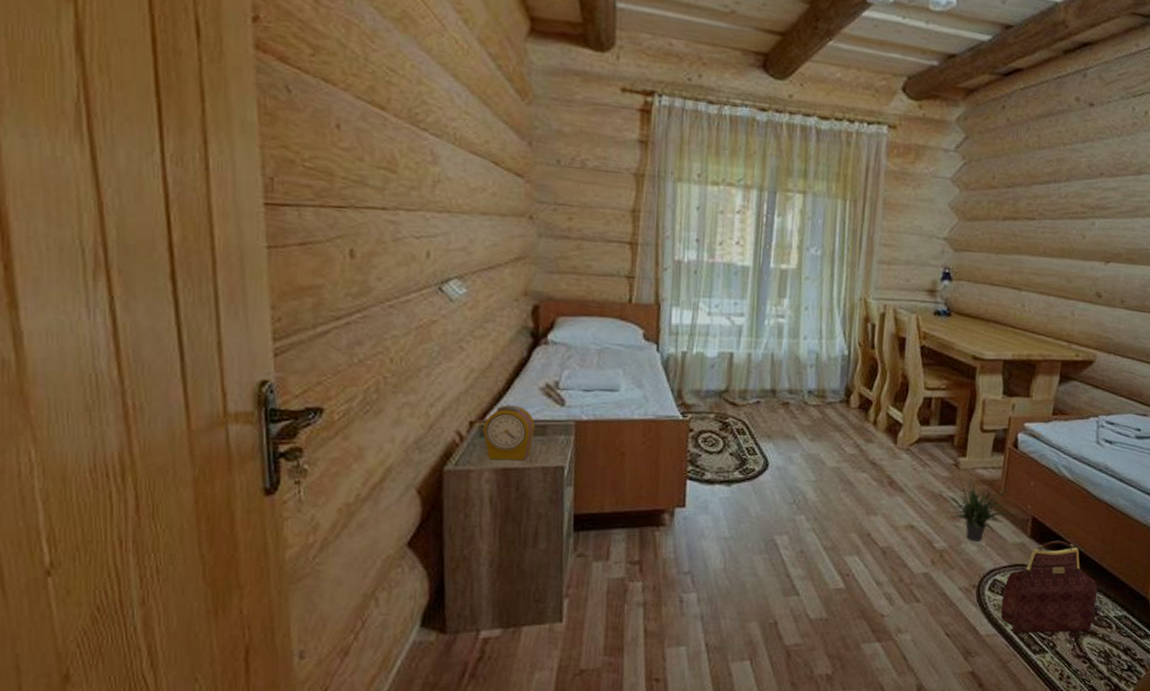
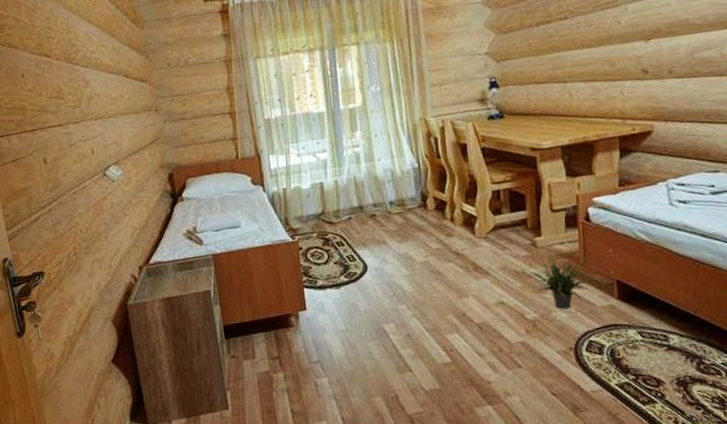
alarm clock: present [483,405,535,461] -> none [149,249,185,293]
handbag: present [1001,540,1098,633] -> none [601,298,700,387]

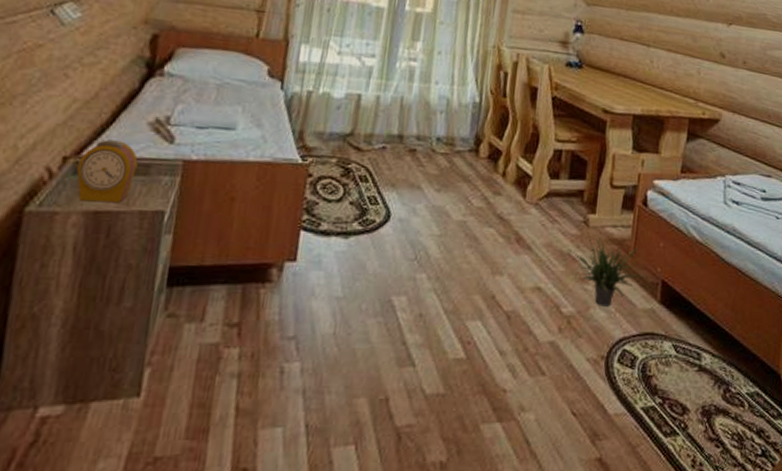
alarm clock: none [149,249,185,293] -> present [76,139,138,203]

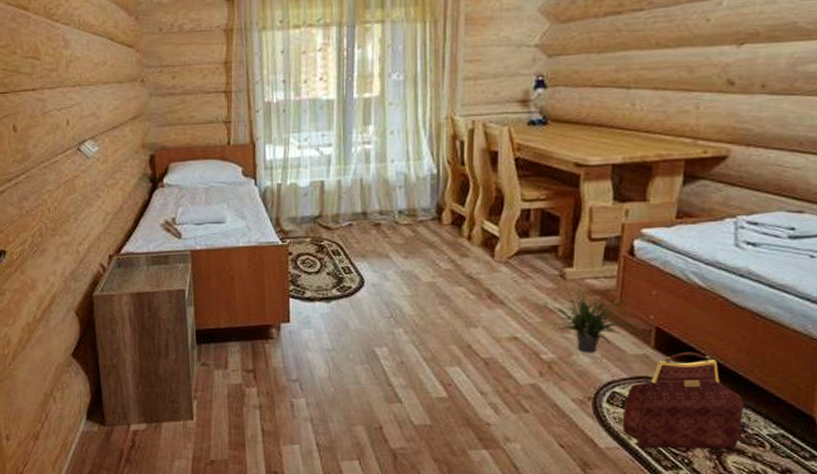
alarm clock: present [76,139,138,203] -> none [119,240,159,286]
handbag: none [630,307,729,412] -> present [623,352,744,449]

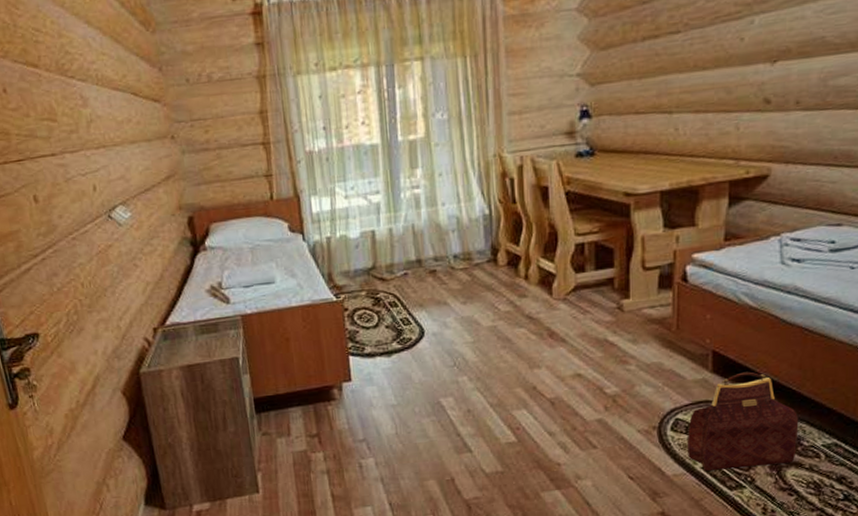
potted plant: present [544,284,638,353] -> none [604,316,696,383]

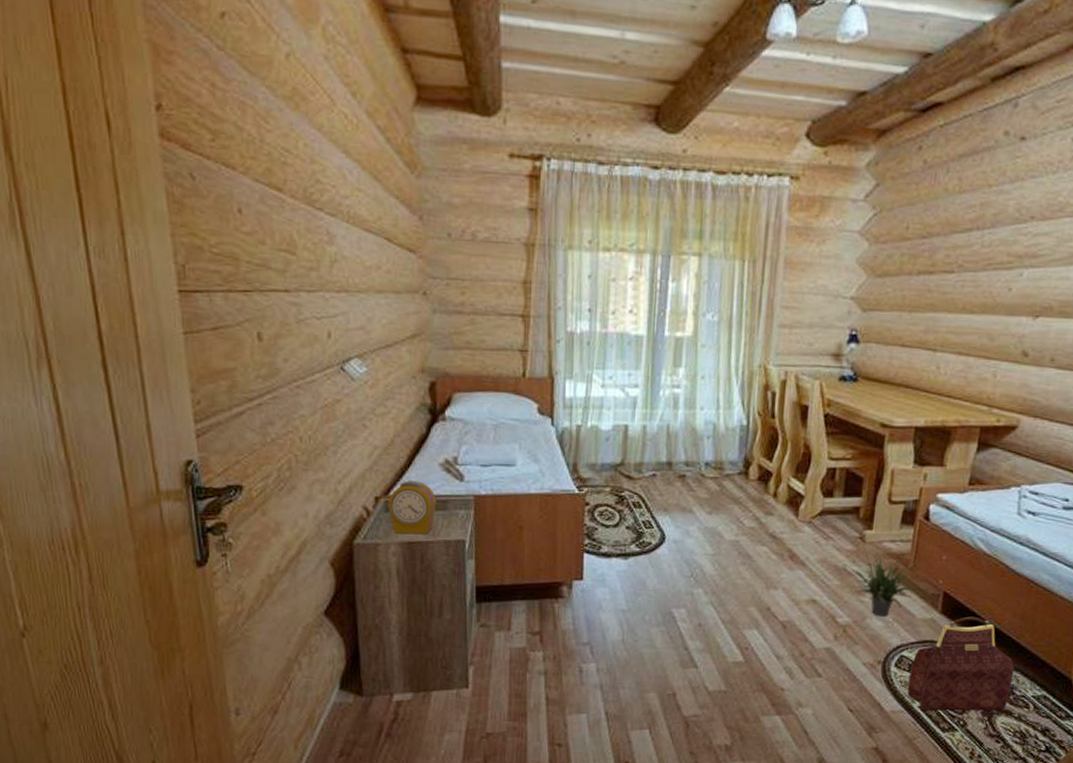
alarm clock: none [165,308,209,359] -> present [388,480,436,535]
potted plant: none [604,316,696,383] -> present [843,547,928,617]

